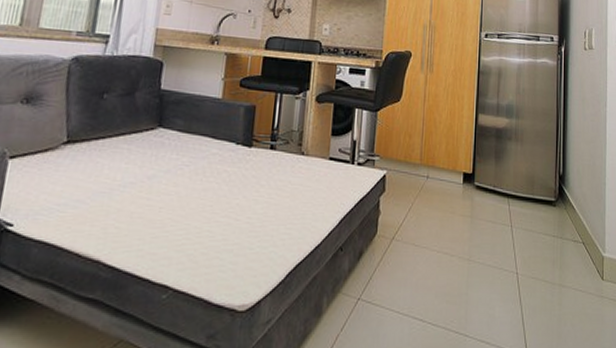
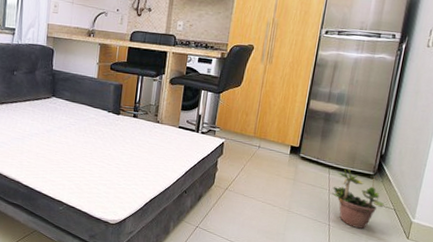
potted plant: none [512,196,572,273] -> present [329,168,385,229]

